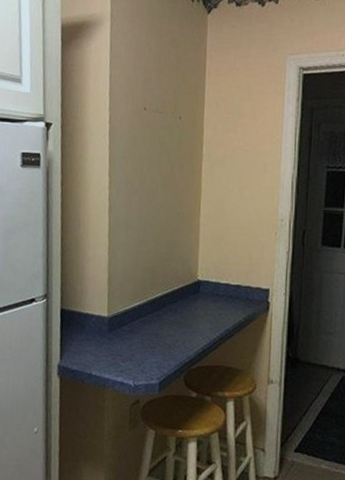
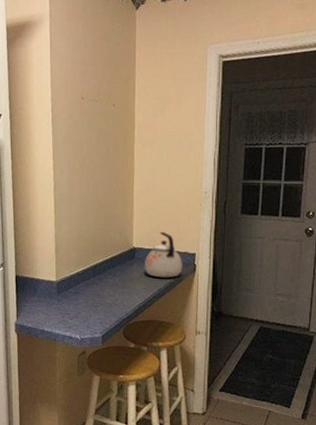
kettle: none [210,262,255,317] -> present [145,231,183,278]

